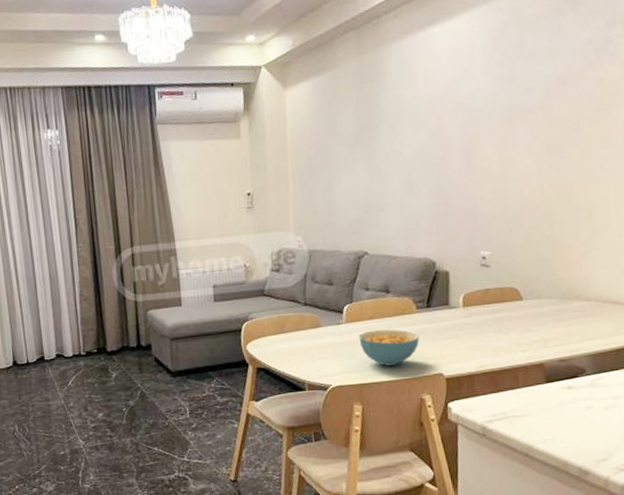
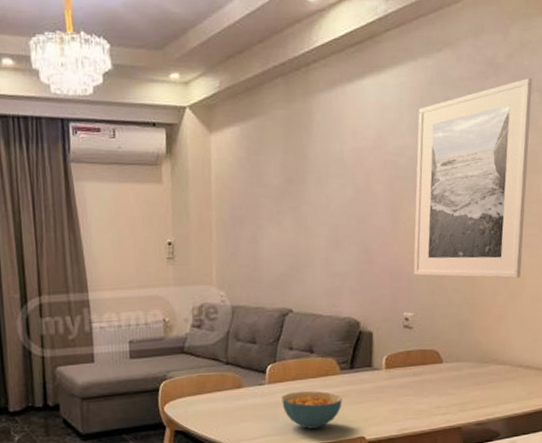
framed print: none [489,11,614,215] -> present [413,78,533,279]

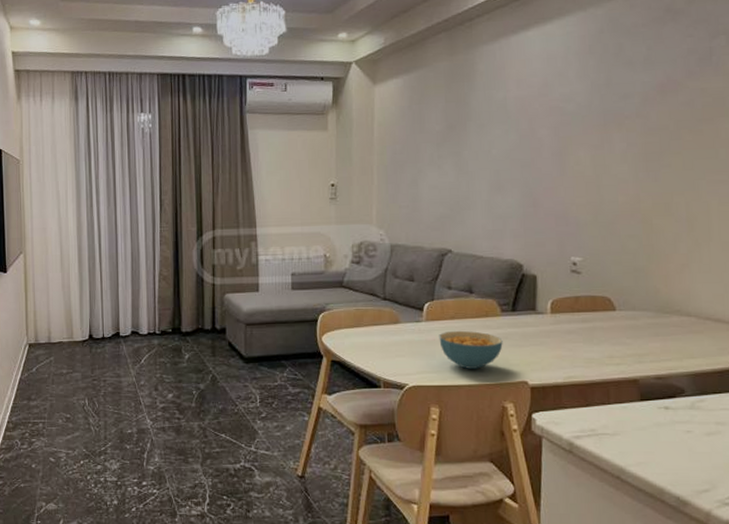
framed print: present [413,78,533,279] -> none [582,22,718,226]

